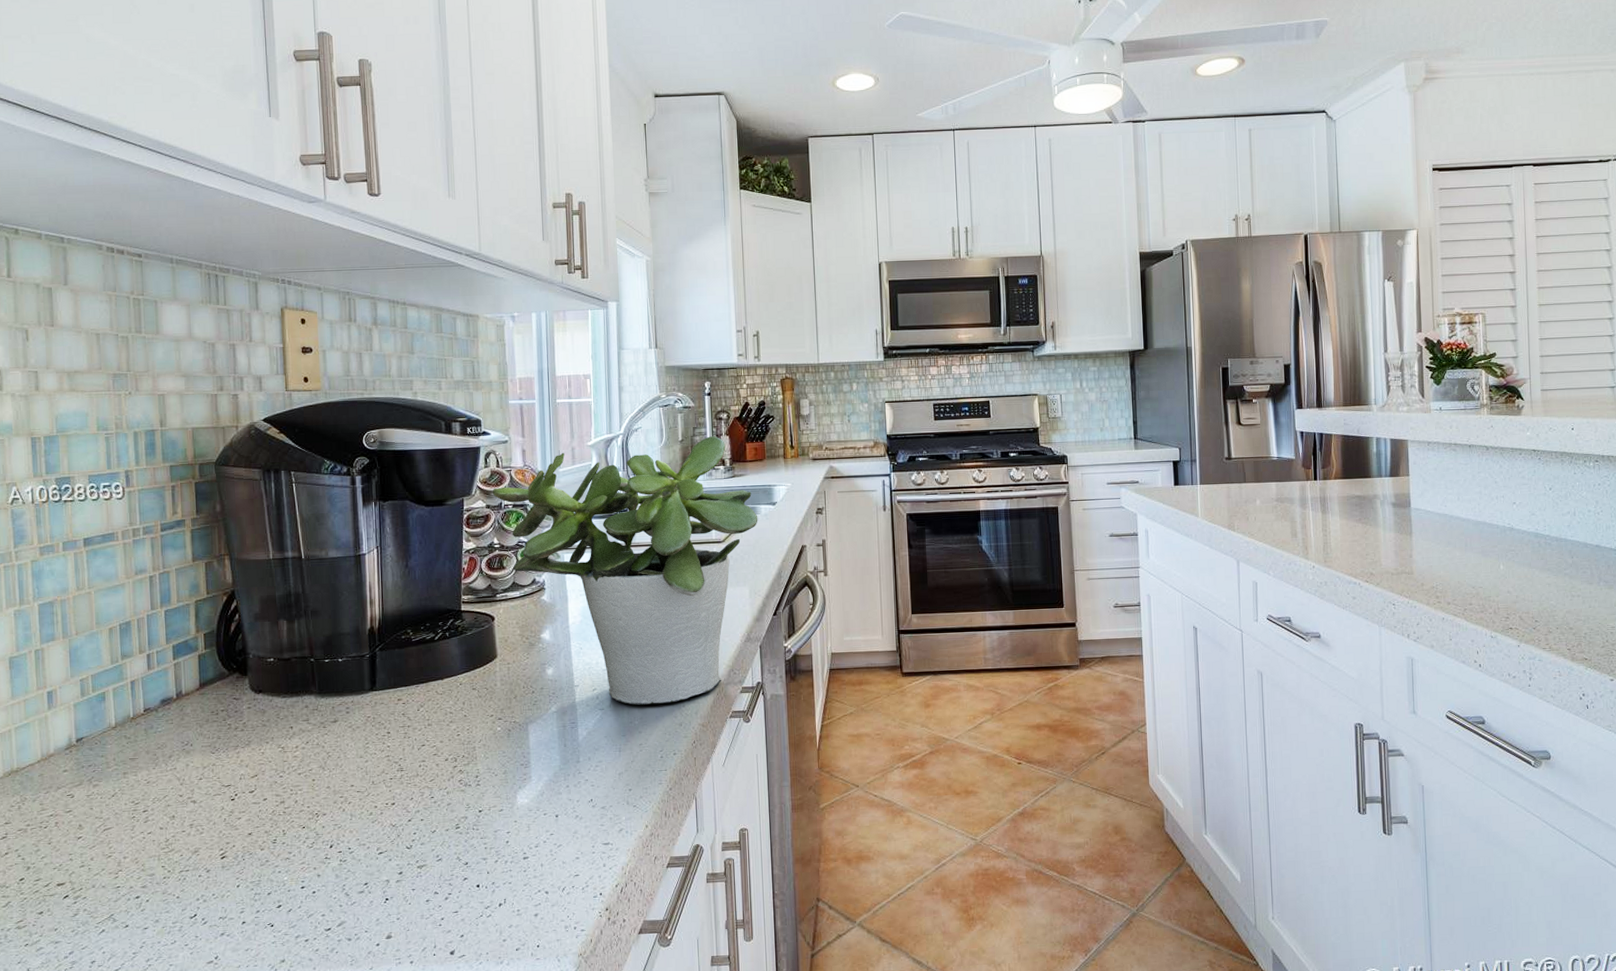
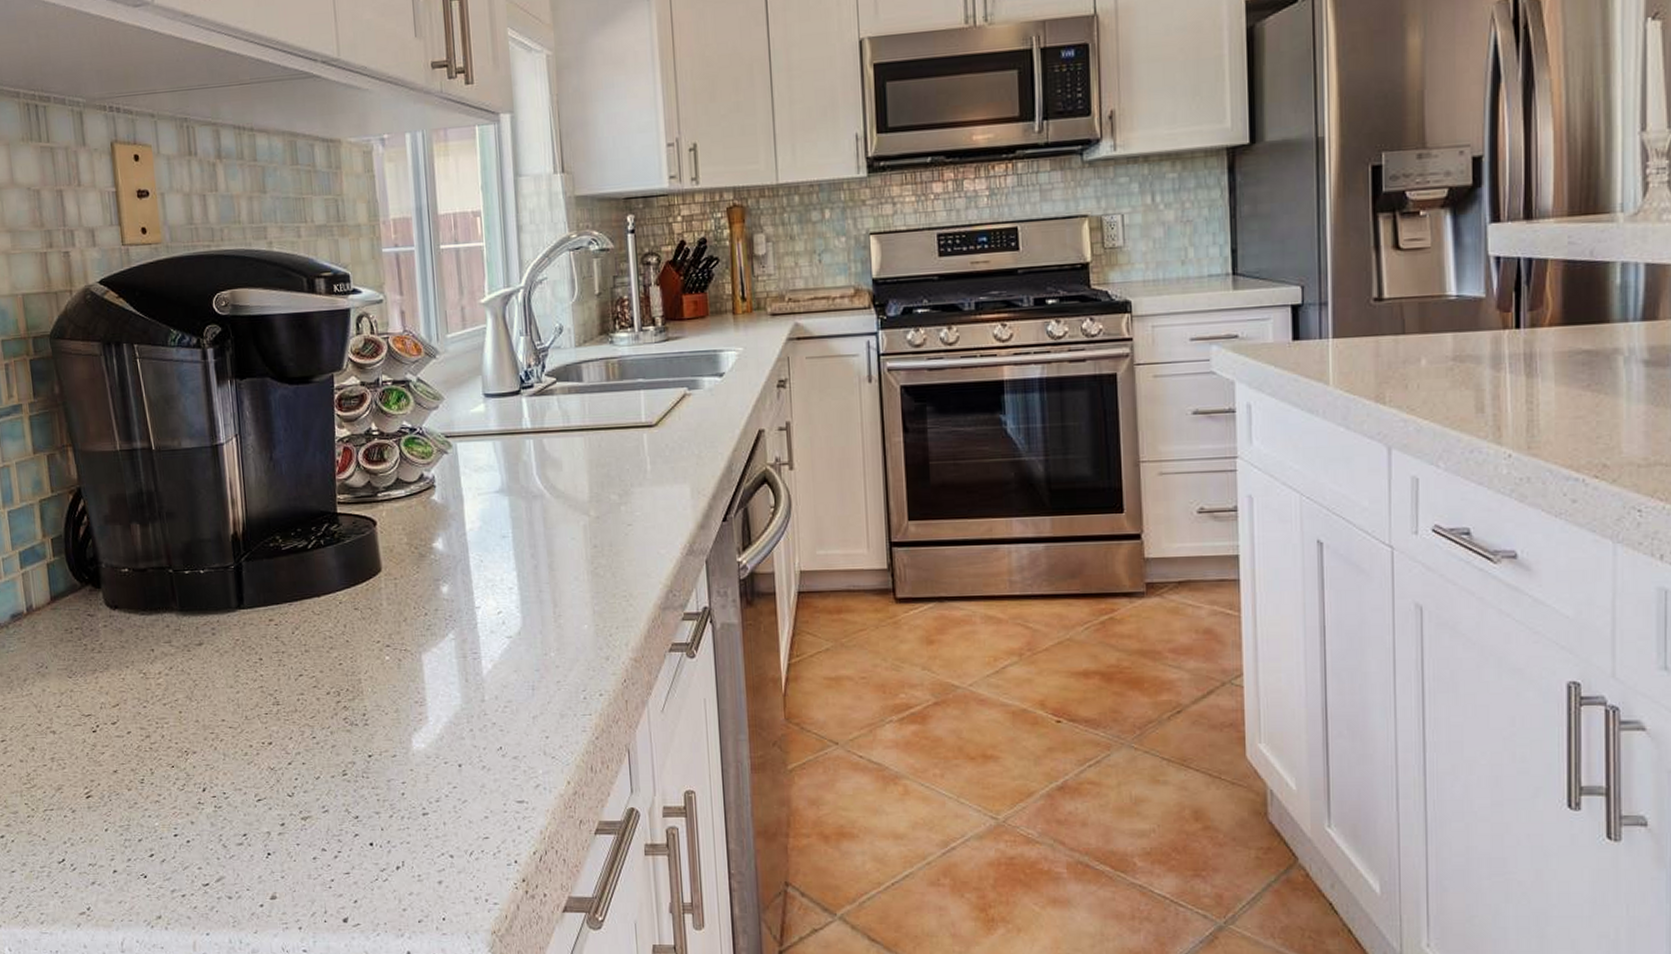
potted plant: present [492,436,758,706] -> none [366,287,701,634]

